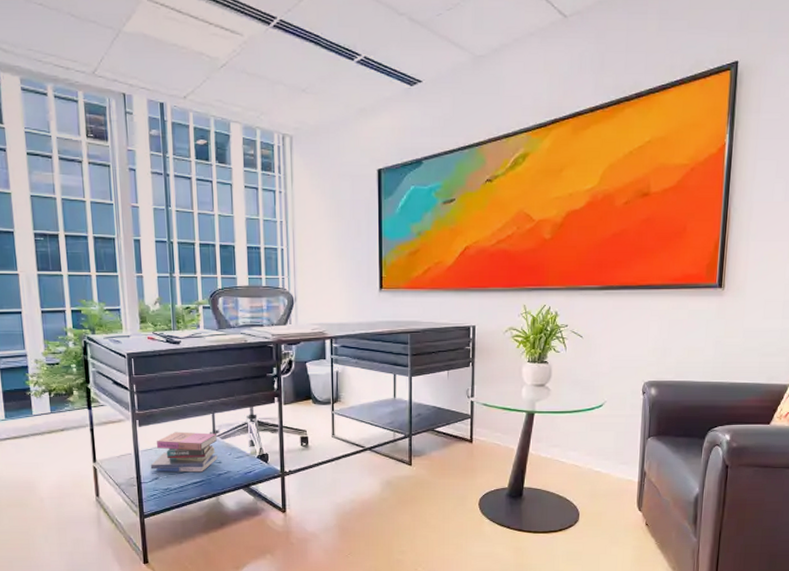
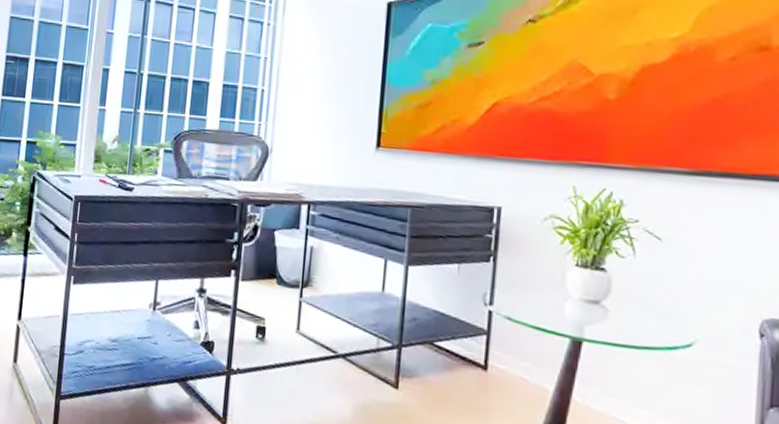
books: present [150,431,218,473] -> none [77,296,158,353]

